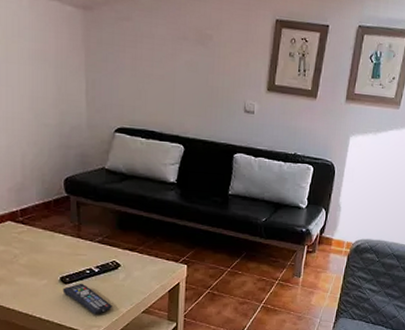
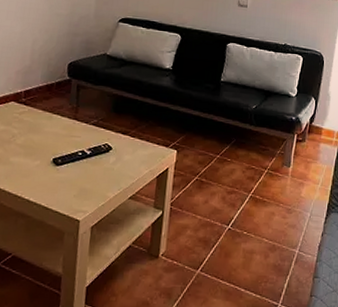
remote control: present [62,283,112,315] -> none [53,165,100,199]

